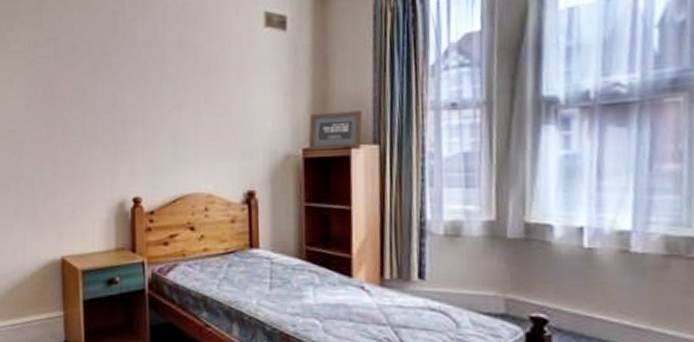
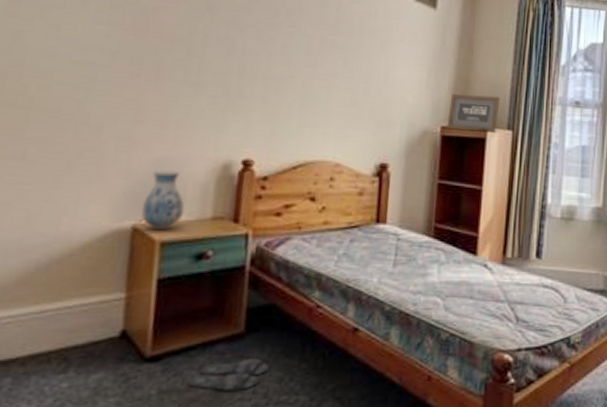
vase: none [66,211,95,260] -> present [140,170,185,229]

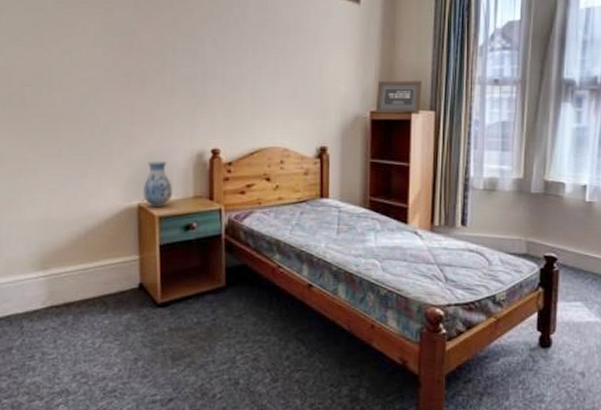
slippers: present [187,359,270,392] -> none [188,307,246,332]

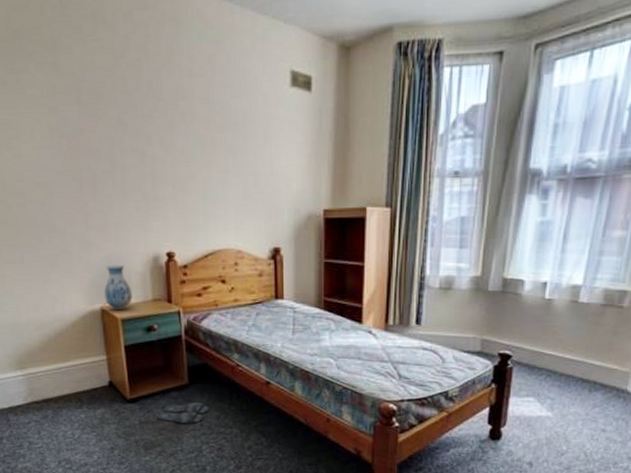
slippers: none [188,307,246,332] -> present [156,402,209,425]
picture frame: present [375,80,422,114] -> none [329,175,378,212]

